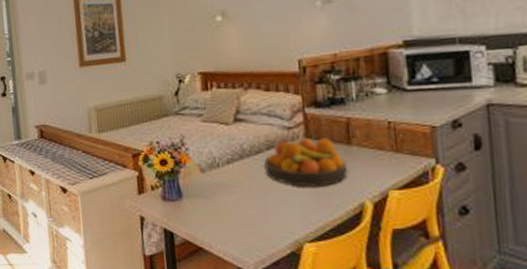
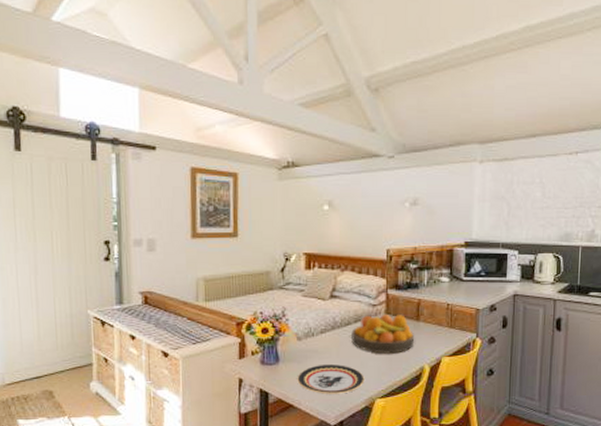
plate: none [204,200,287,236] -> present [297,365,365,394]

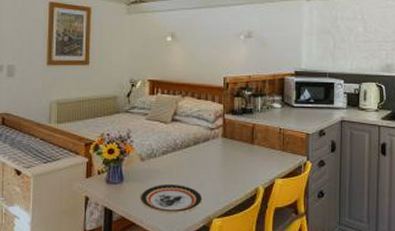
fruit bowl: present [351,313,415,354] -> none [191,137,250,175]

